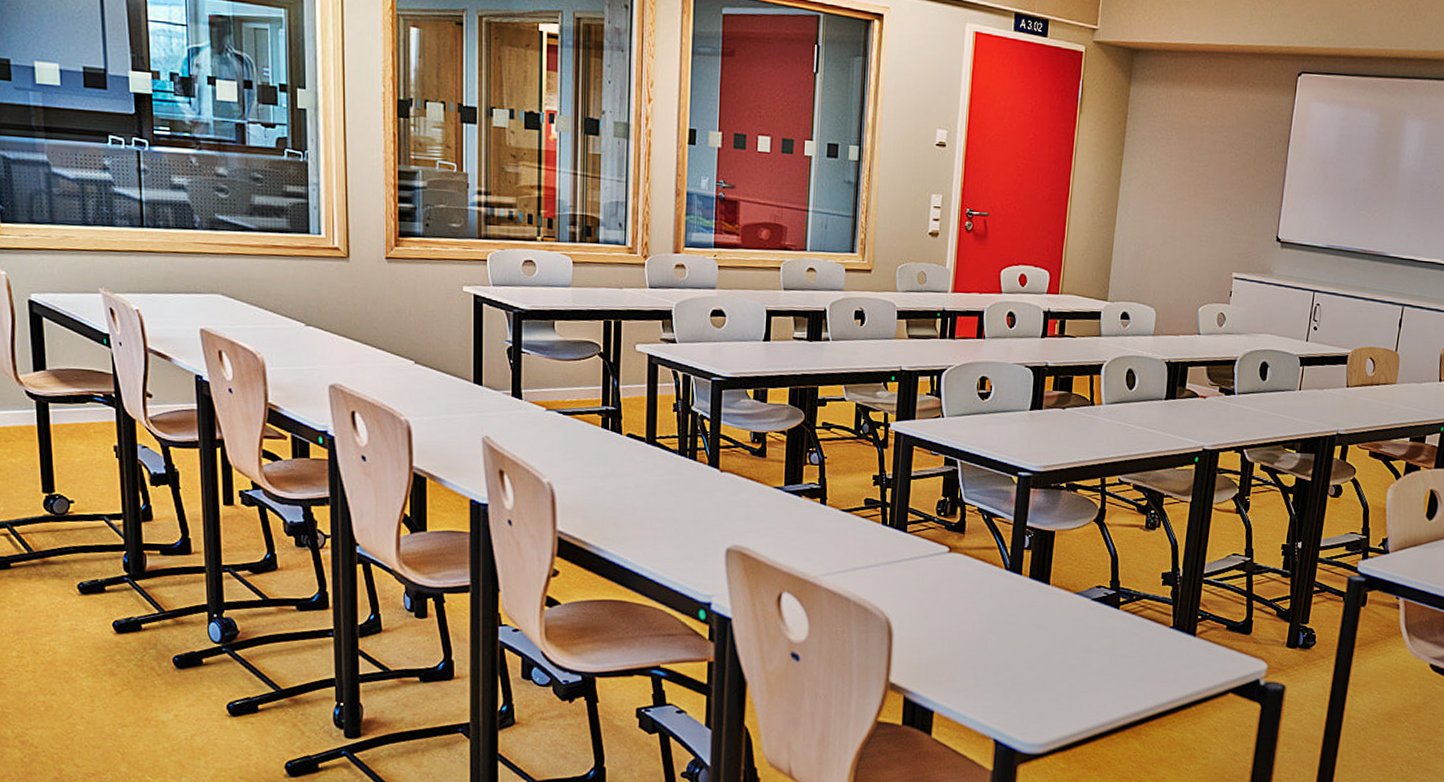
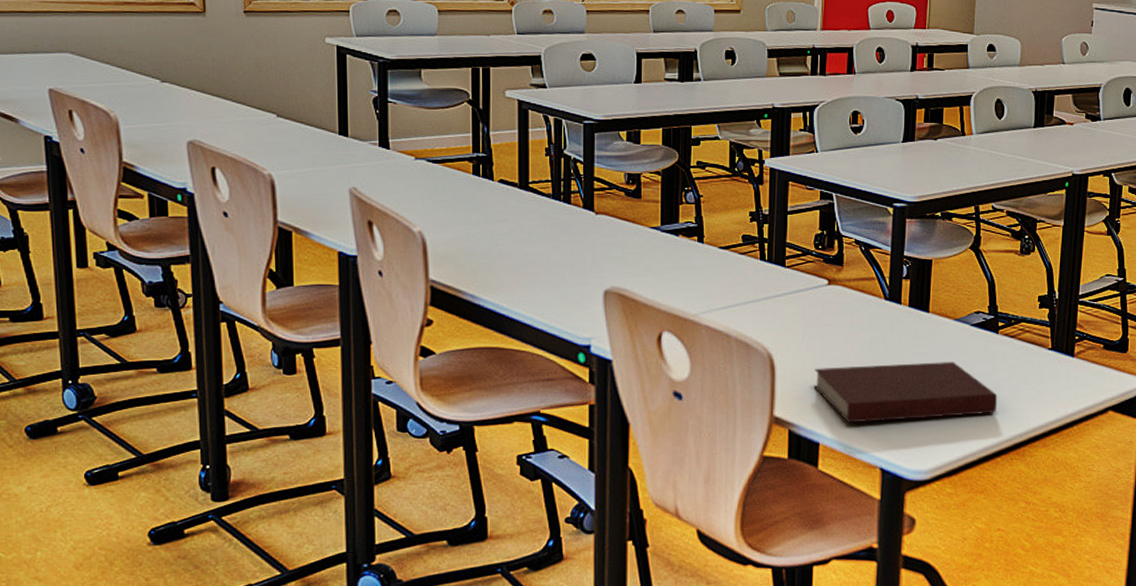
notebook: none [930,634,1116,693] -> present [813,361,998,423]

